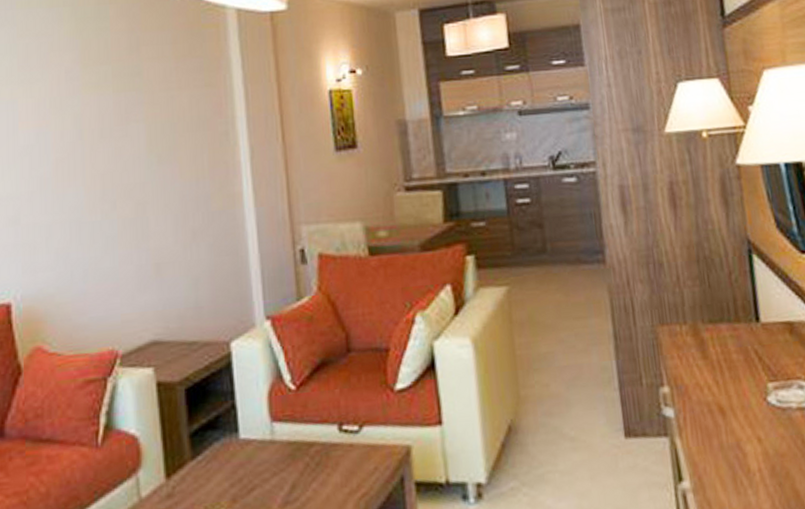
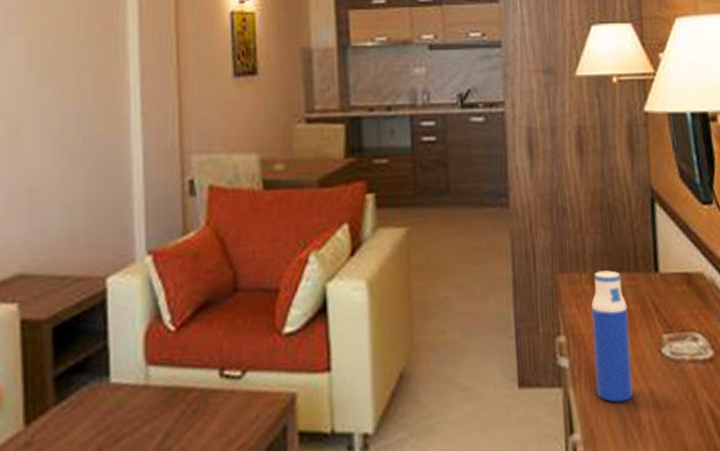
water bottle: none [693,321,740,451] -> present [591,270,633,403]

